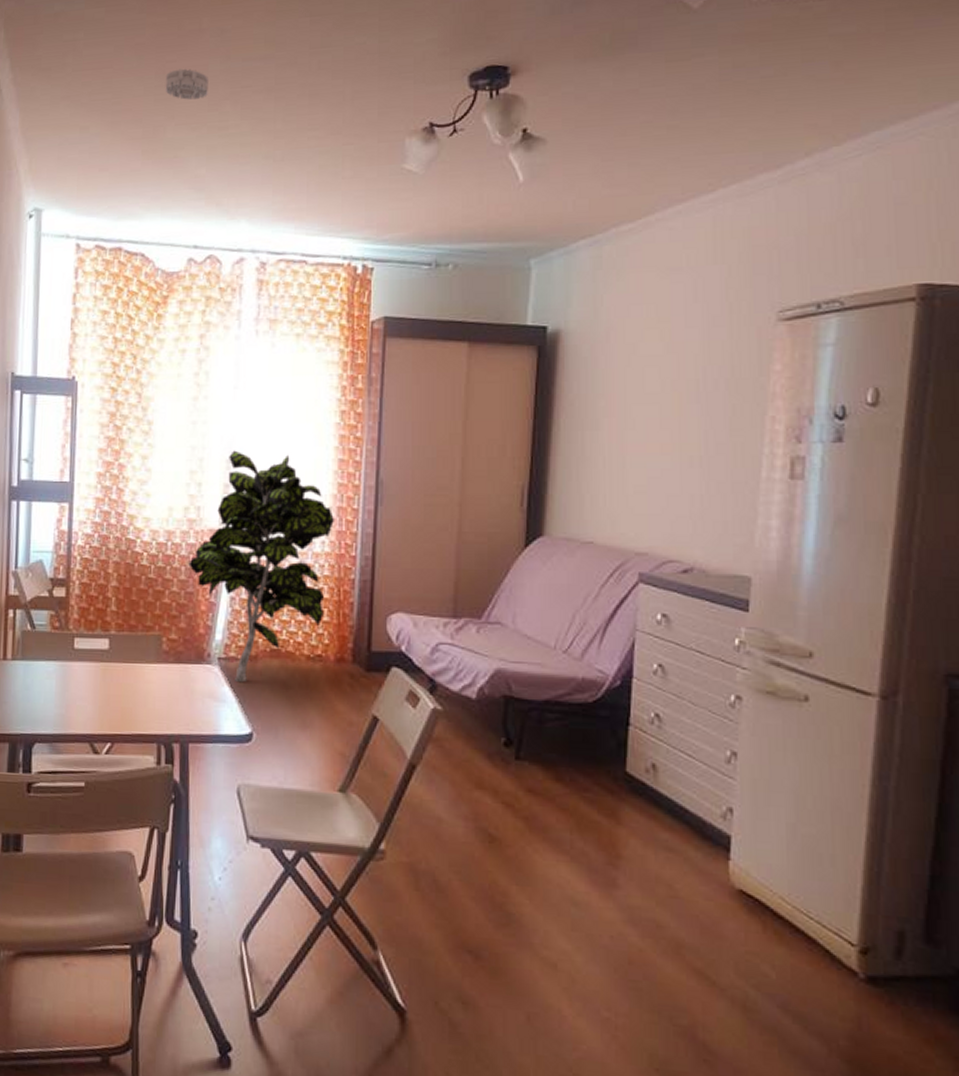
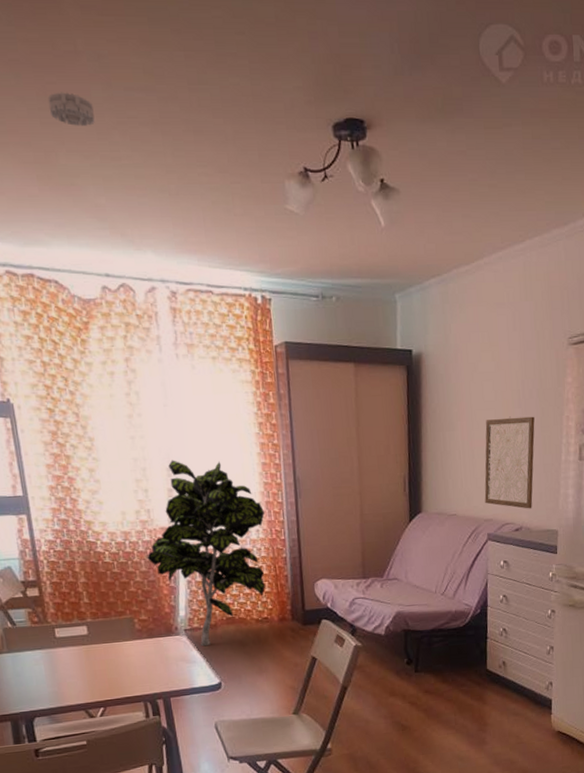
wall art: none [637,414,720,543] -> present [484,416,535,509]

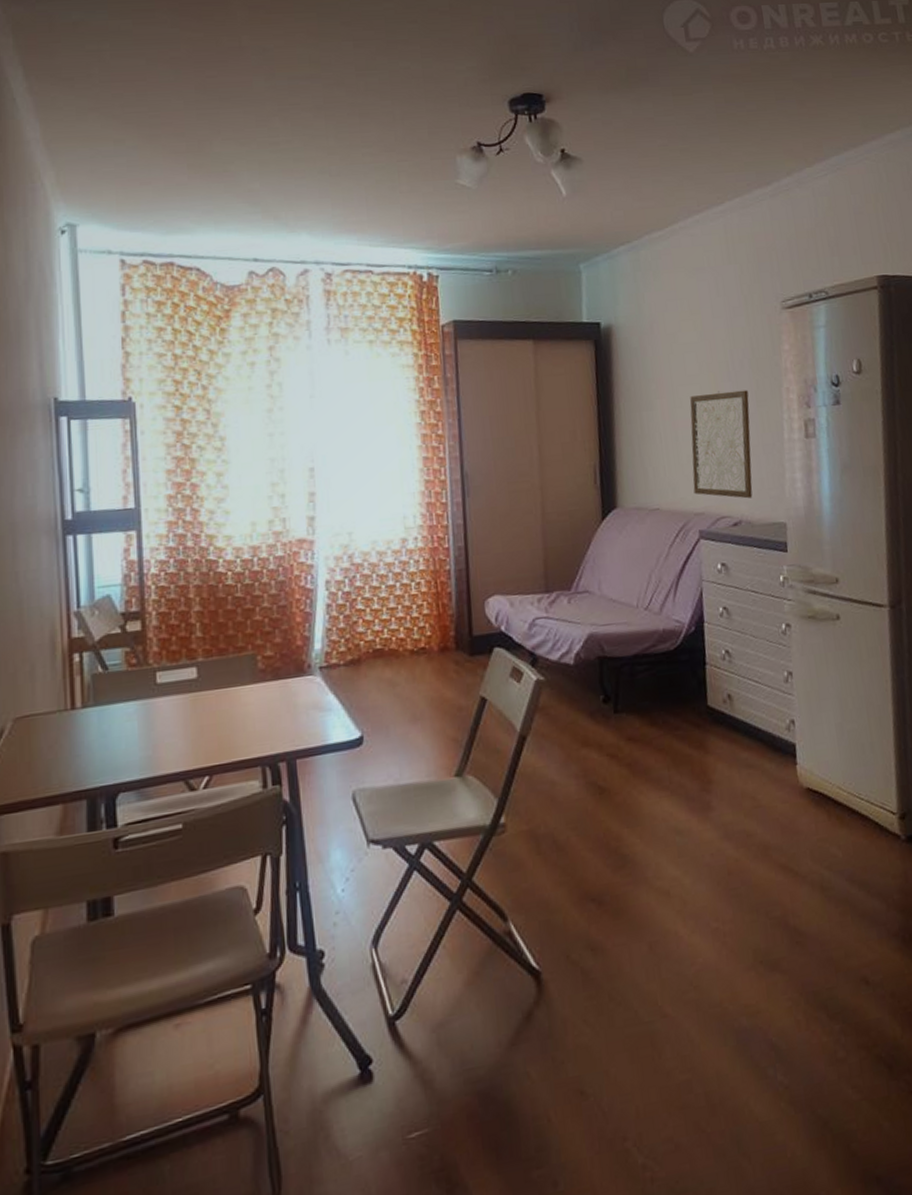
smoke detector: present [47,92,95,126] -> none [206,84,255,115]
indoor plant: present [147,460,266,647] -> none [278,457,425,689]

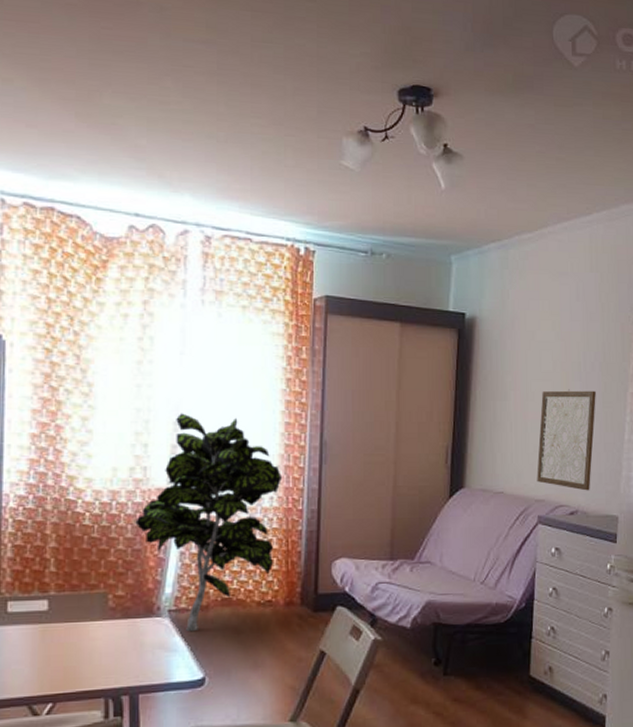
indoor plant: none [278,457,425,689] -> present [135,413,281,632]

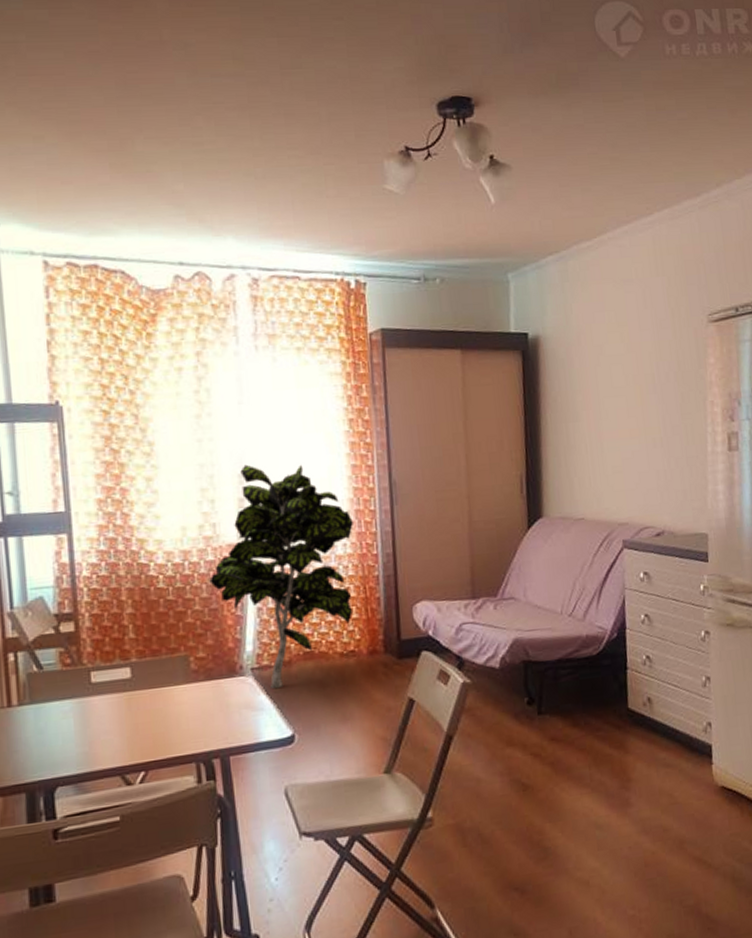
wall art: present [537,389,596,491] -> none [615,402,676,510]

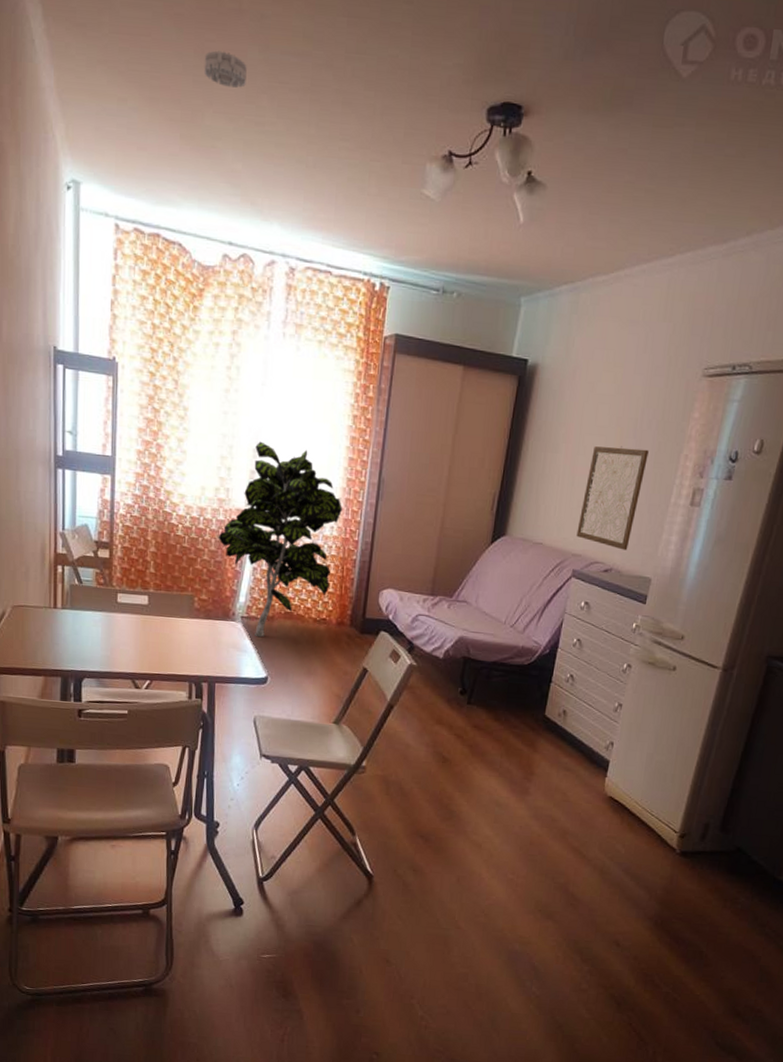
smoke detector: none [127,80,177,113] -> present [204,50,247,88]
wall art: none [615,402,676,510] -> present [576,446,649,551]

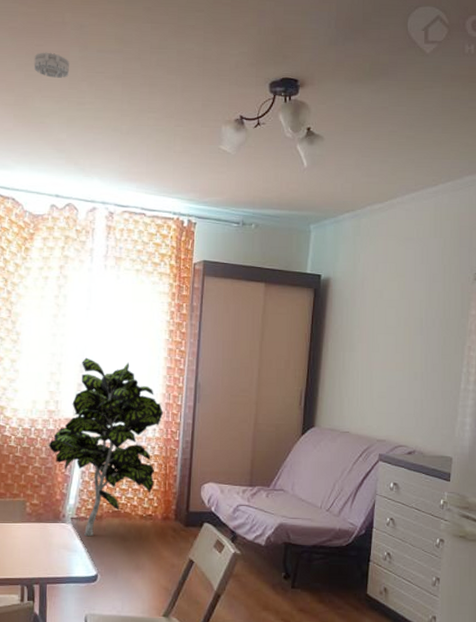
wall art: present [576,446,649,551] -> none [379,342,436,434]

